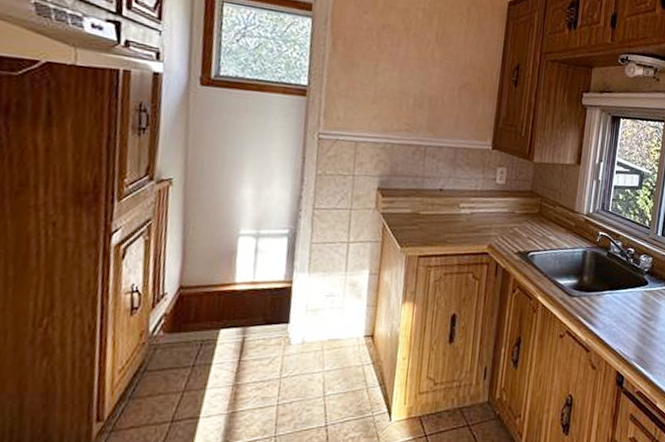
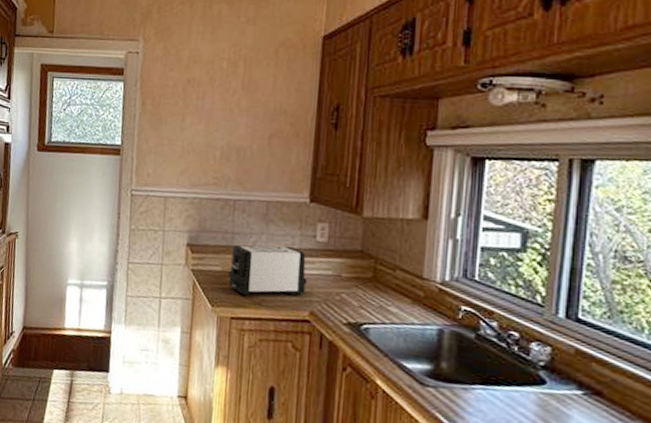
toaster: none [417,188,488,236] -> present [228,245,308,297]

